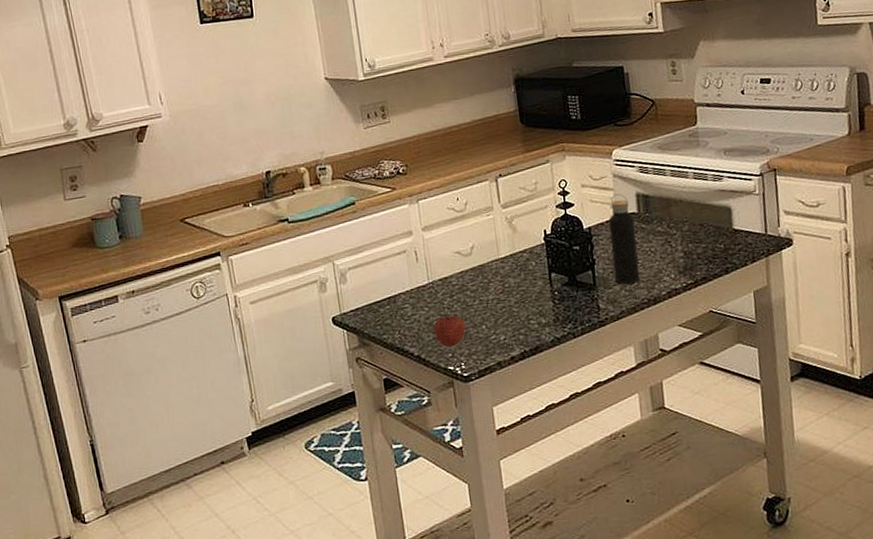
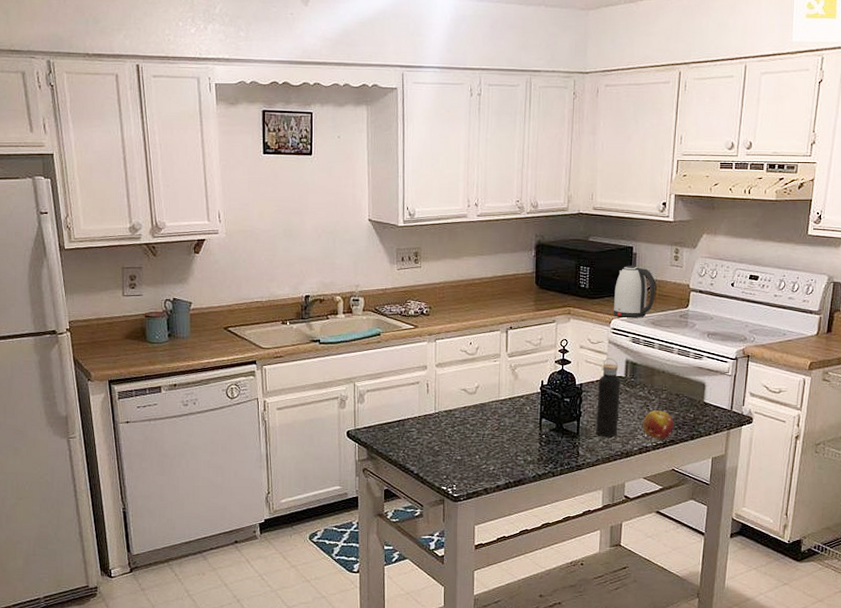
fruit: present [434,315,466,348] -> none [434,442,461,470]
kettle: none [610,86,658,146] -> present [613,265,656,318]
fruit: none [666,245,704,278] -> present [642,410,674,439]

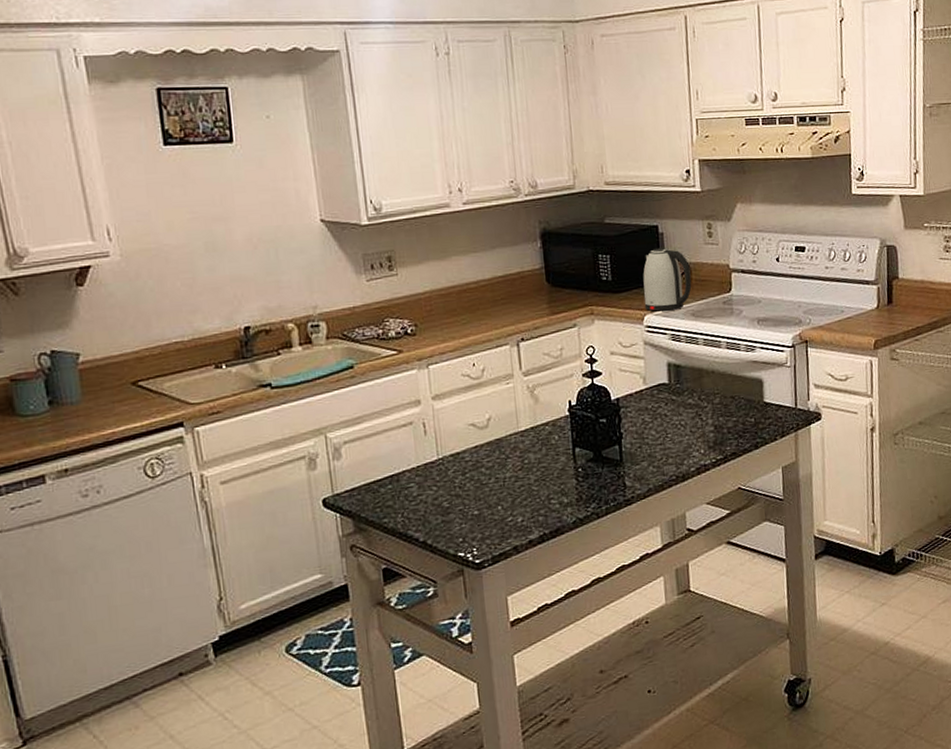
water bottle: present [596,358,621,437] -> none [638,363,669,460]
fruit: present [642,410,674,439] -> none [696,418,734,454]

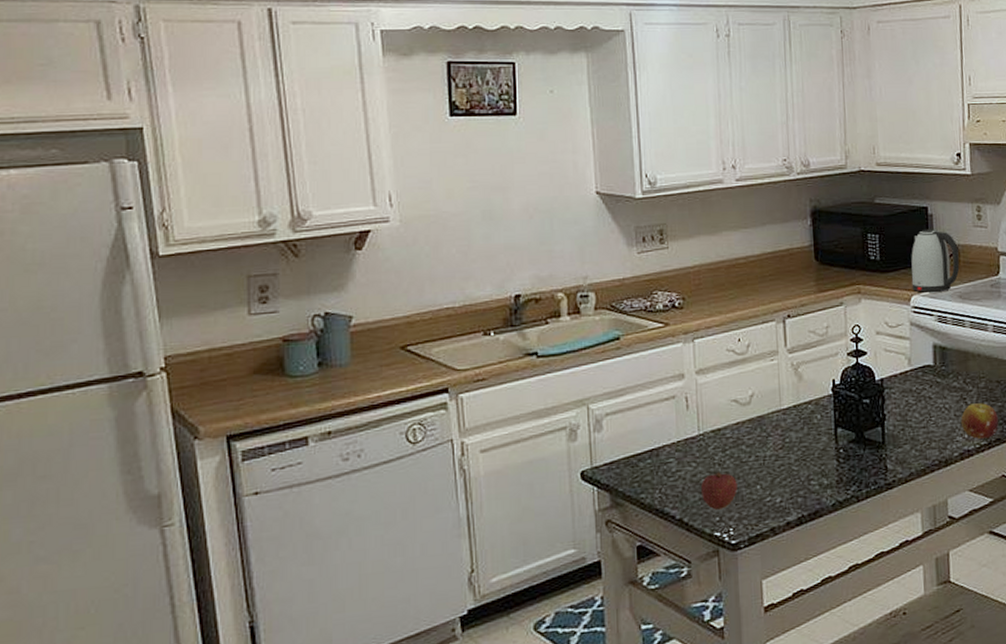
fruit: none [443,495,479,532] -> present [701,472,738,510]
fruit: none [696,418,734,454] -> present [960,403,998,439]

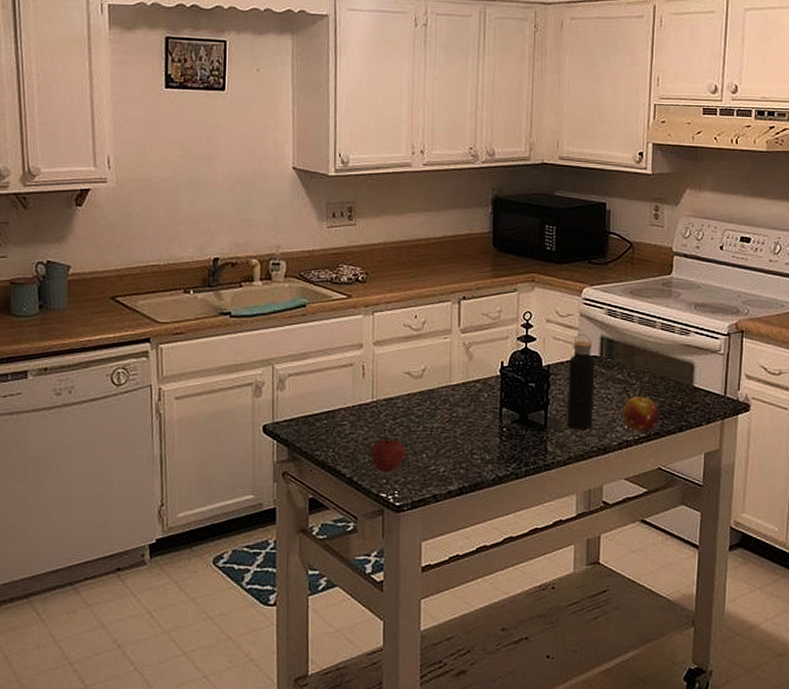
water bottle: none [903,344,932,443] -> present [567,334,595,429]
kettle: present [911,228,960,293] -> none [584,224,633,286]

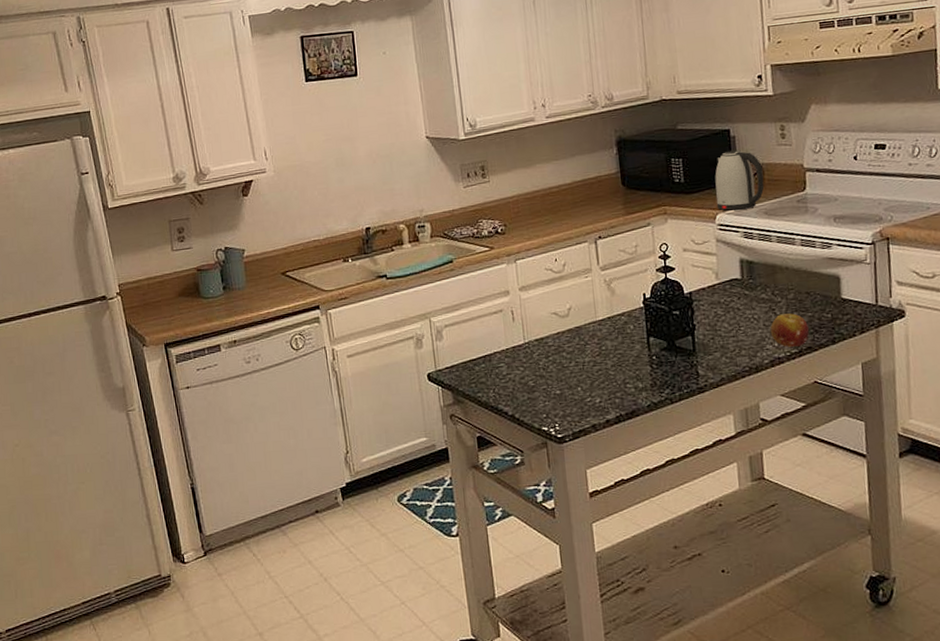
fruit: present [371,438,405,473] -> none [529,375,561,408]
water bottle: present [567,334,595,429] -> none [711,259,742,351]
kettle: none [584,224,633,286] -> present [715,149,764,211]

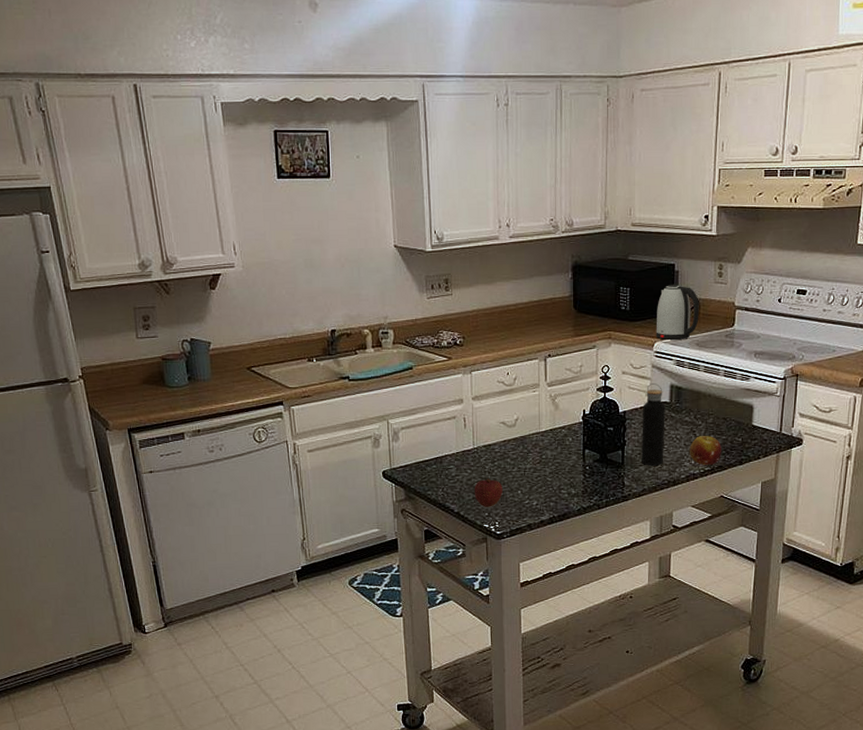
fruit: none [529,375,561,408] -> present [475,478,503,507]
water bottle: none [711,259,742,351] -> present [642,383,665,465]

